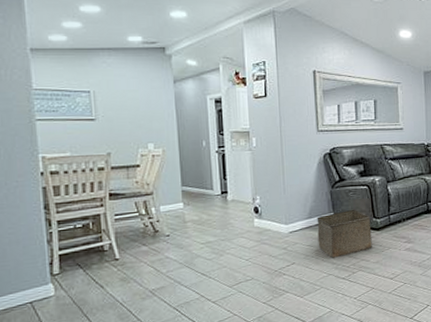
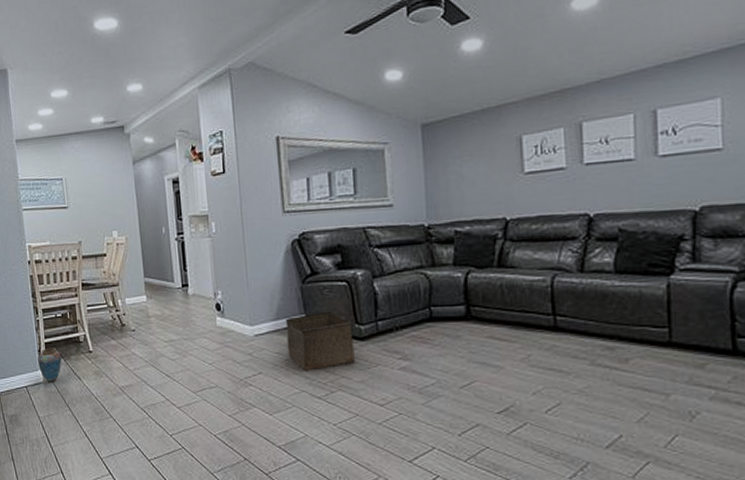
vase: none [49,258,81,295] -> present [38,347,62,382]

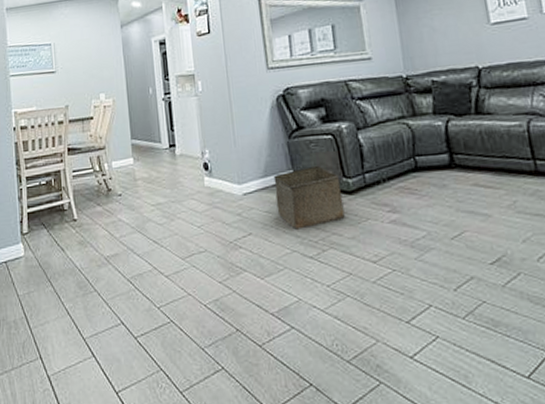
vase: present [38,347,62,382] -> none [19,217,45,256]

